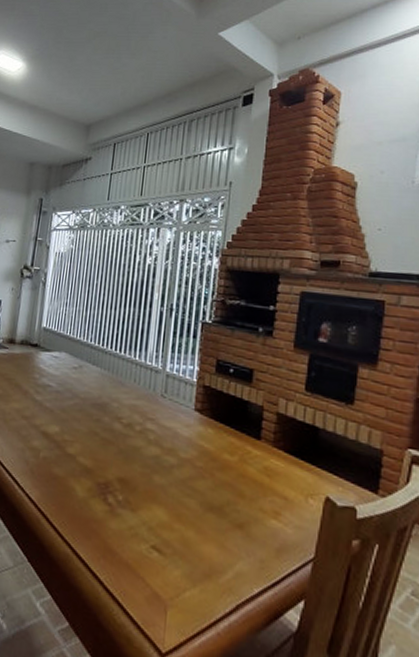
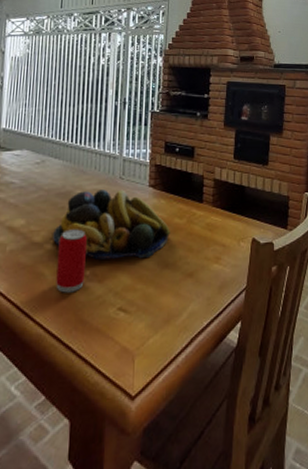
fruit bowl: none [86,405,218,495] -> present [53,189,170,260]
beverage can: none [86,445,122,517] -> present [56,229,87,293]

